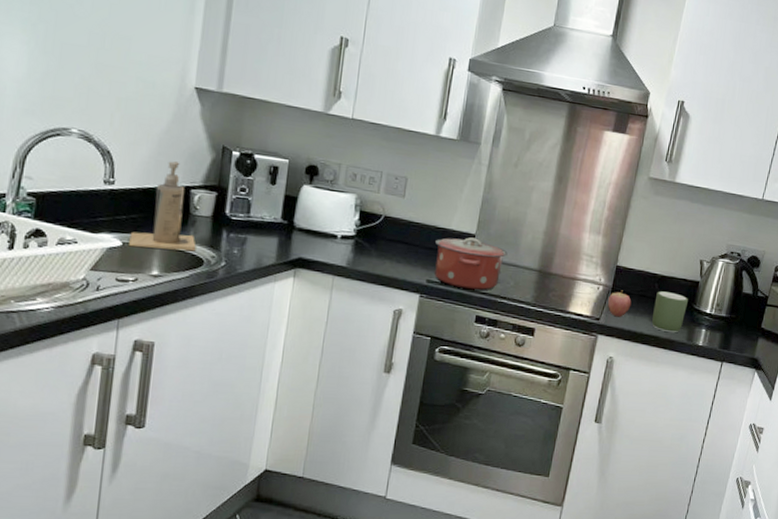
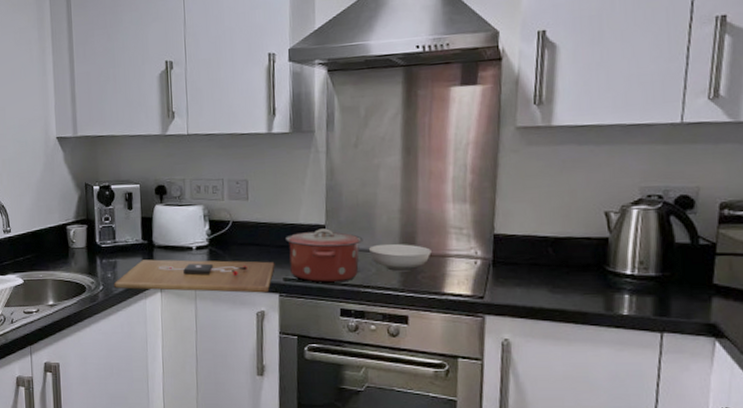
soap dispenser: present [129,161,196,252] -> none [28,204,78,283]
cutting board: none [238,240,421,292] -> present [113,259,275,293]
bowl: none [511,260,565,289] -> present [369,243,432,272]
fruit: present [608,290,632,317] -> none [491,261,521,293]
mug: present [652,291,689,333] -> none [551,255,598,304]

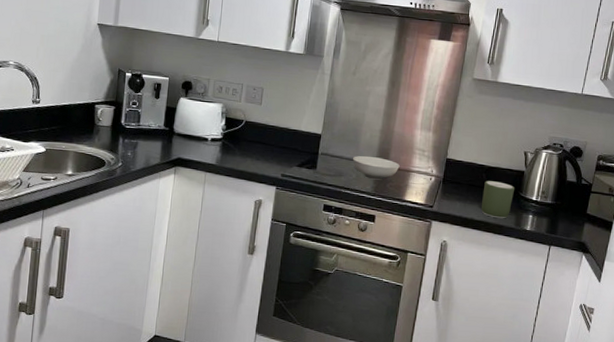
cutting board: present [113,259,275,293] -> none [132,144,276,185]
casserole: present [285,228,363,283] -> none [287,137,349,183]
mug: none [551,255,598,304] -> present [481,181,515,219]

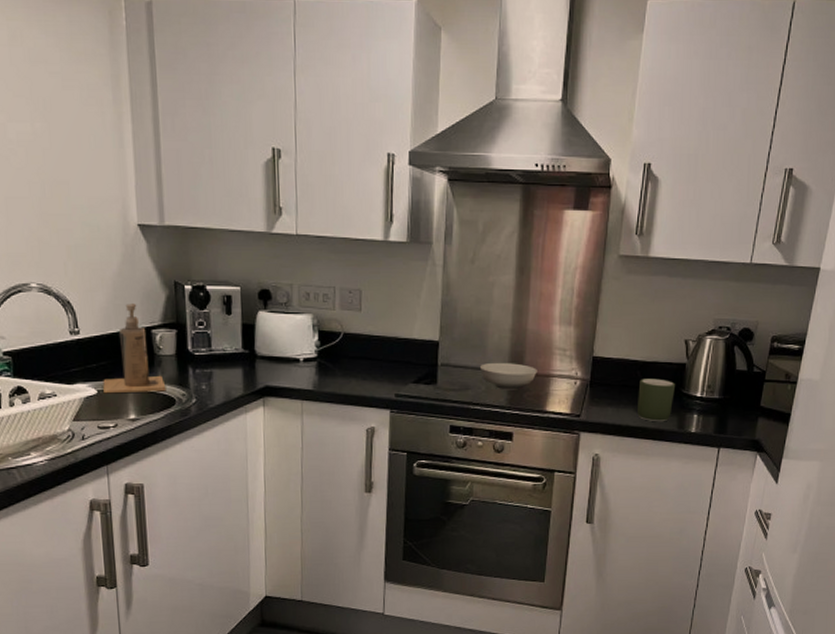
soap dispenser: none [50,83,100,155] -> present [103,304,166,394]

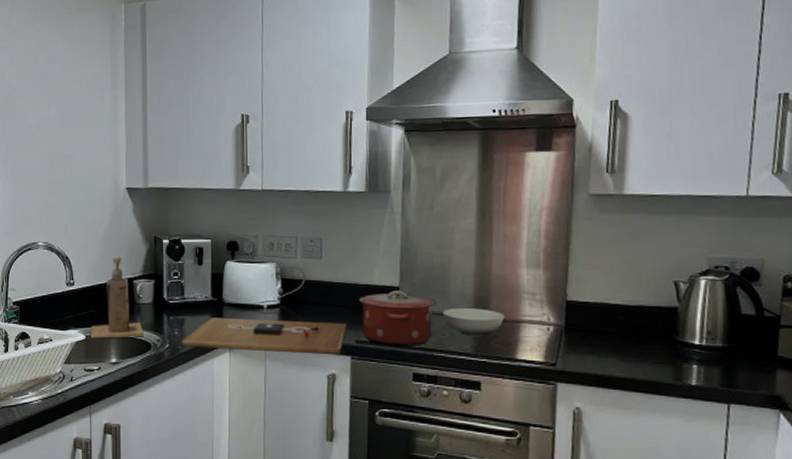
cutting board: none [209,371,387,409] -> present [180,317,348,355]
casserole: none [398,345,475,400] -> present [358,290,437,346]
mug: present [638,379,676,422] -> none [622,324,668,373]

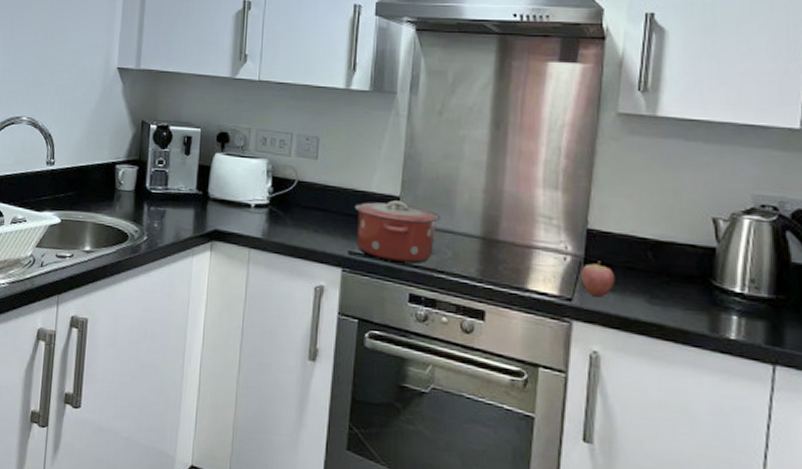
soap dispenser: present [91,257,144,339] -> none [66,139,122,227]
cutting board: present [180,317,348,355] -> none [159,212,341,266]
bowl: present [443,307,505,337] -> none [447,225,516,261]
fruit: none [563,328,593,360] -> present [581,261,615,298]

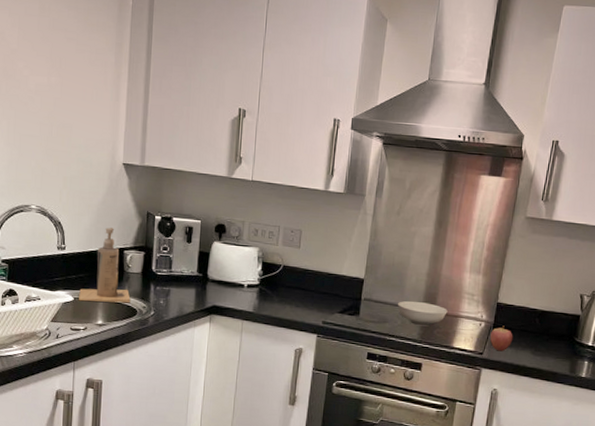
soap dispenser: none [66,139,122,227] -> present [79,227,131,303]
casserole: present [354,200,441,264] -> none [328,281,394,330]
bowl: none [447,225,516,261] -> present [398,300,448,327]

